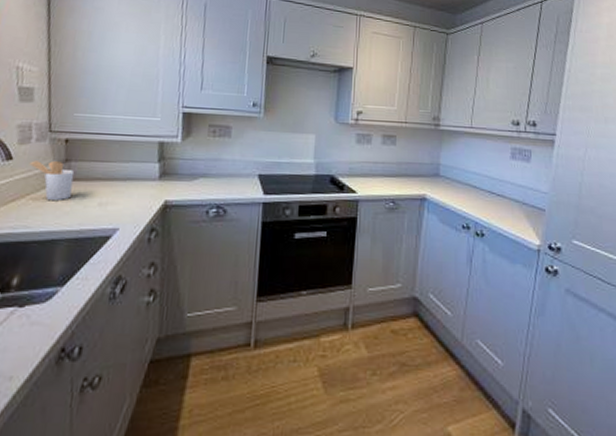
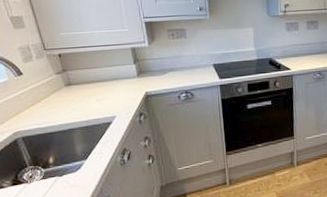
utensil holder: present [29,161,75,201] -> none [36,72,74,102]

